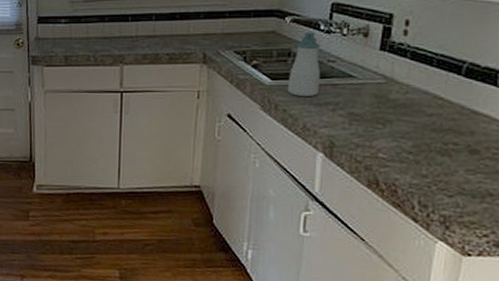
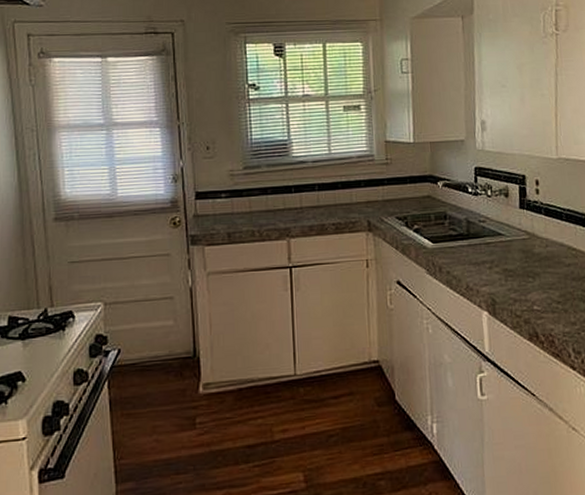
soap bottle: present [287,32,321,97] -> none [447,195,476,258]

